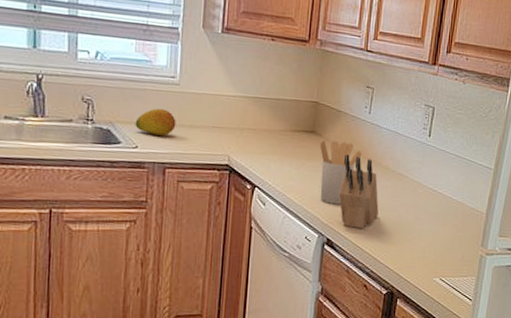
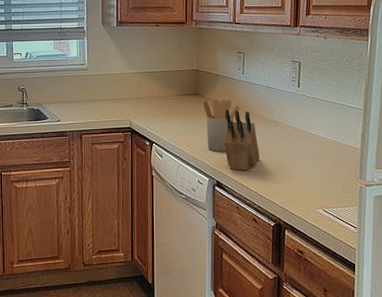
fruit: present [135,108,176,136] -> none [57,89,88,110]

